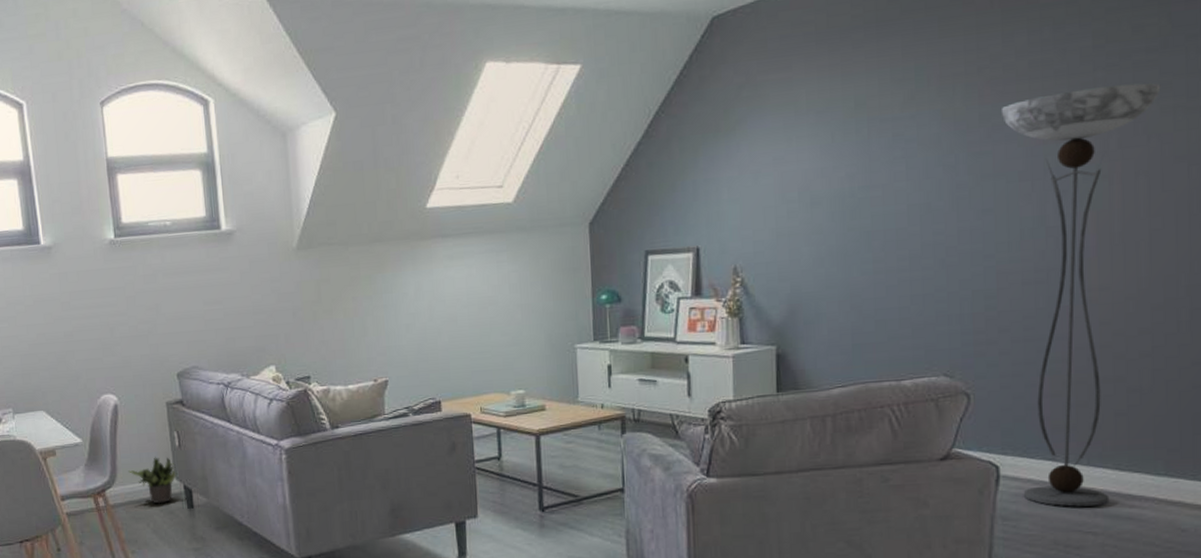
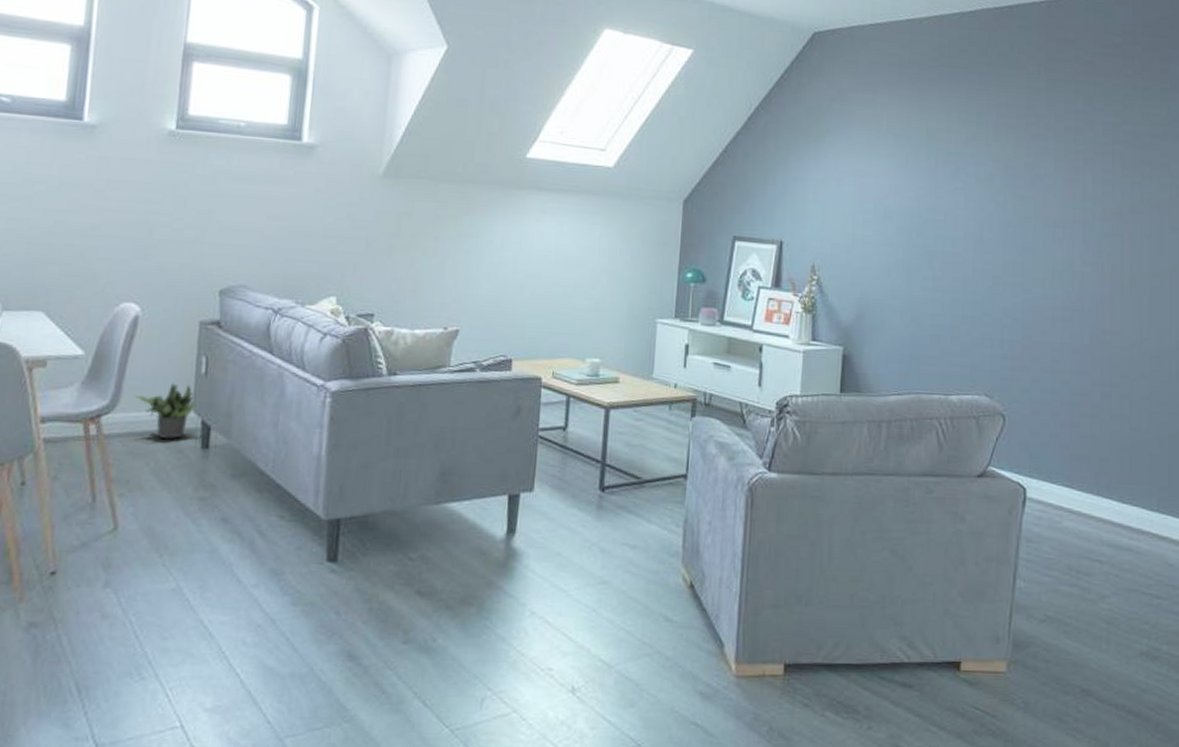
floor lamp: present [1000,83,1161,507] -> none [1042,157,1161,535]

